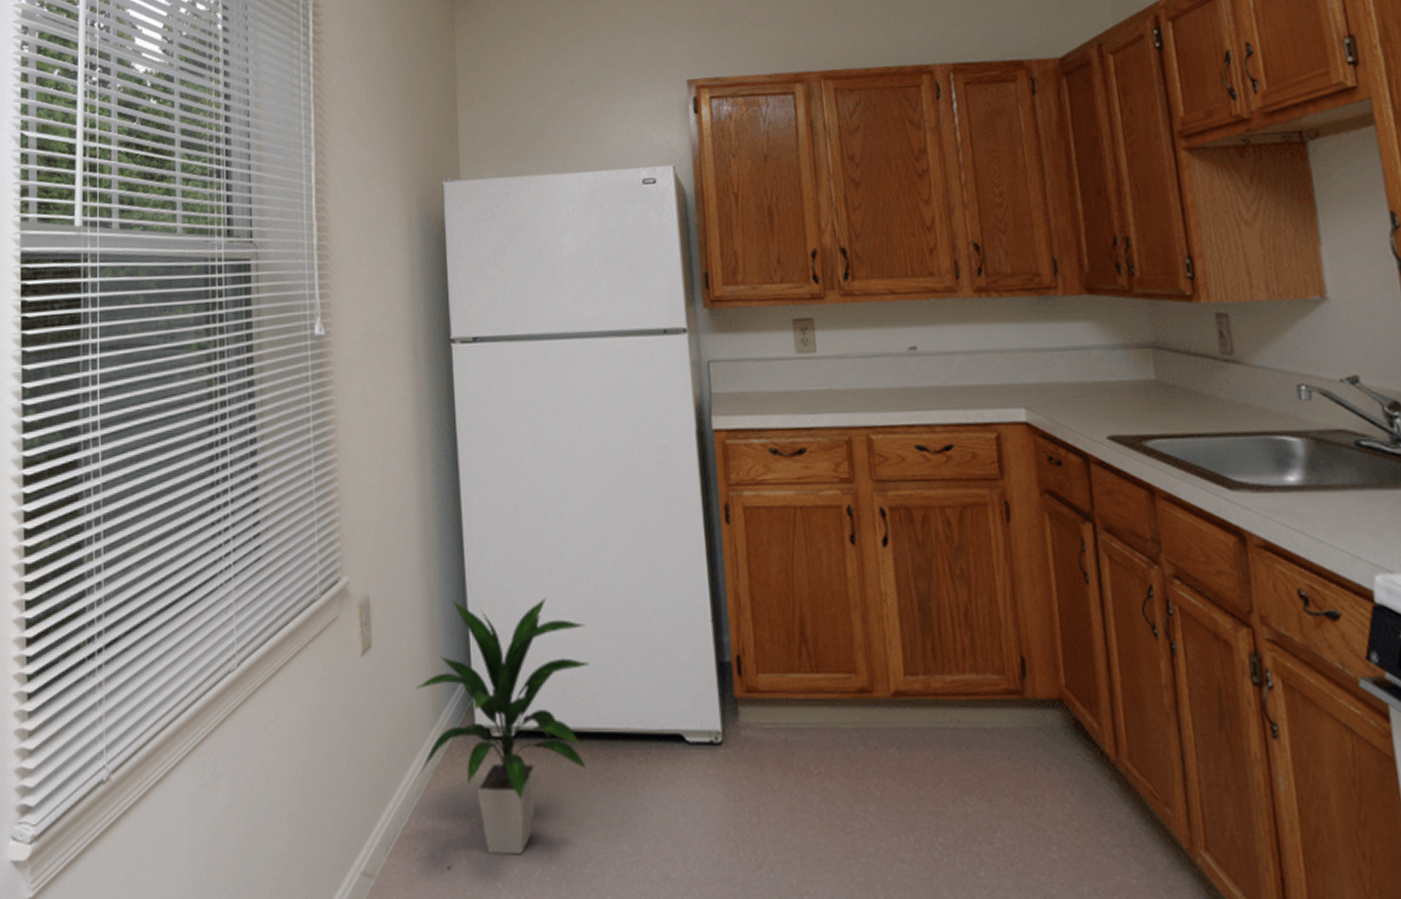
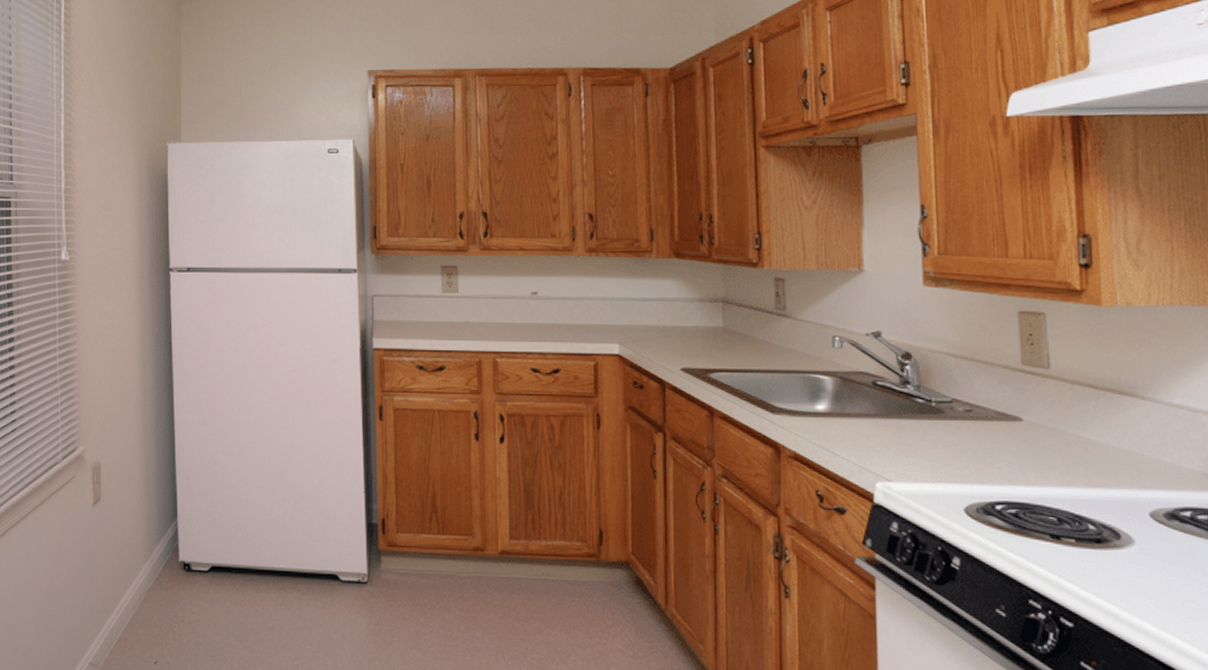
indoor plant: present [415,598,589,855] -> none [134,468,269,656]

